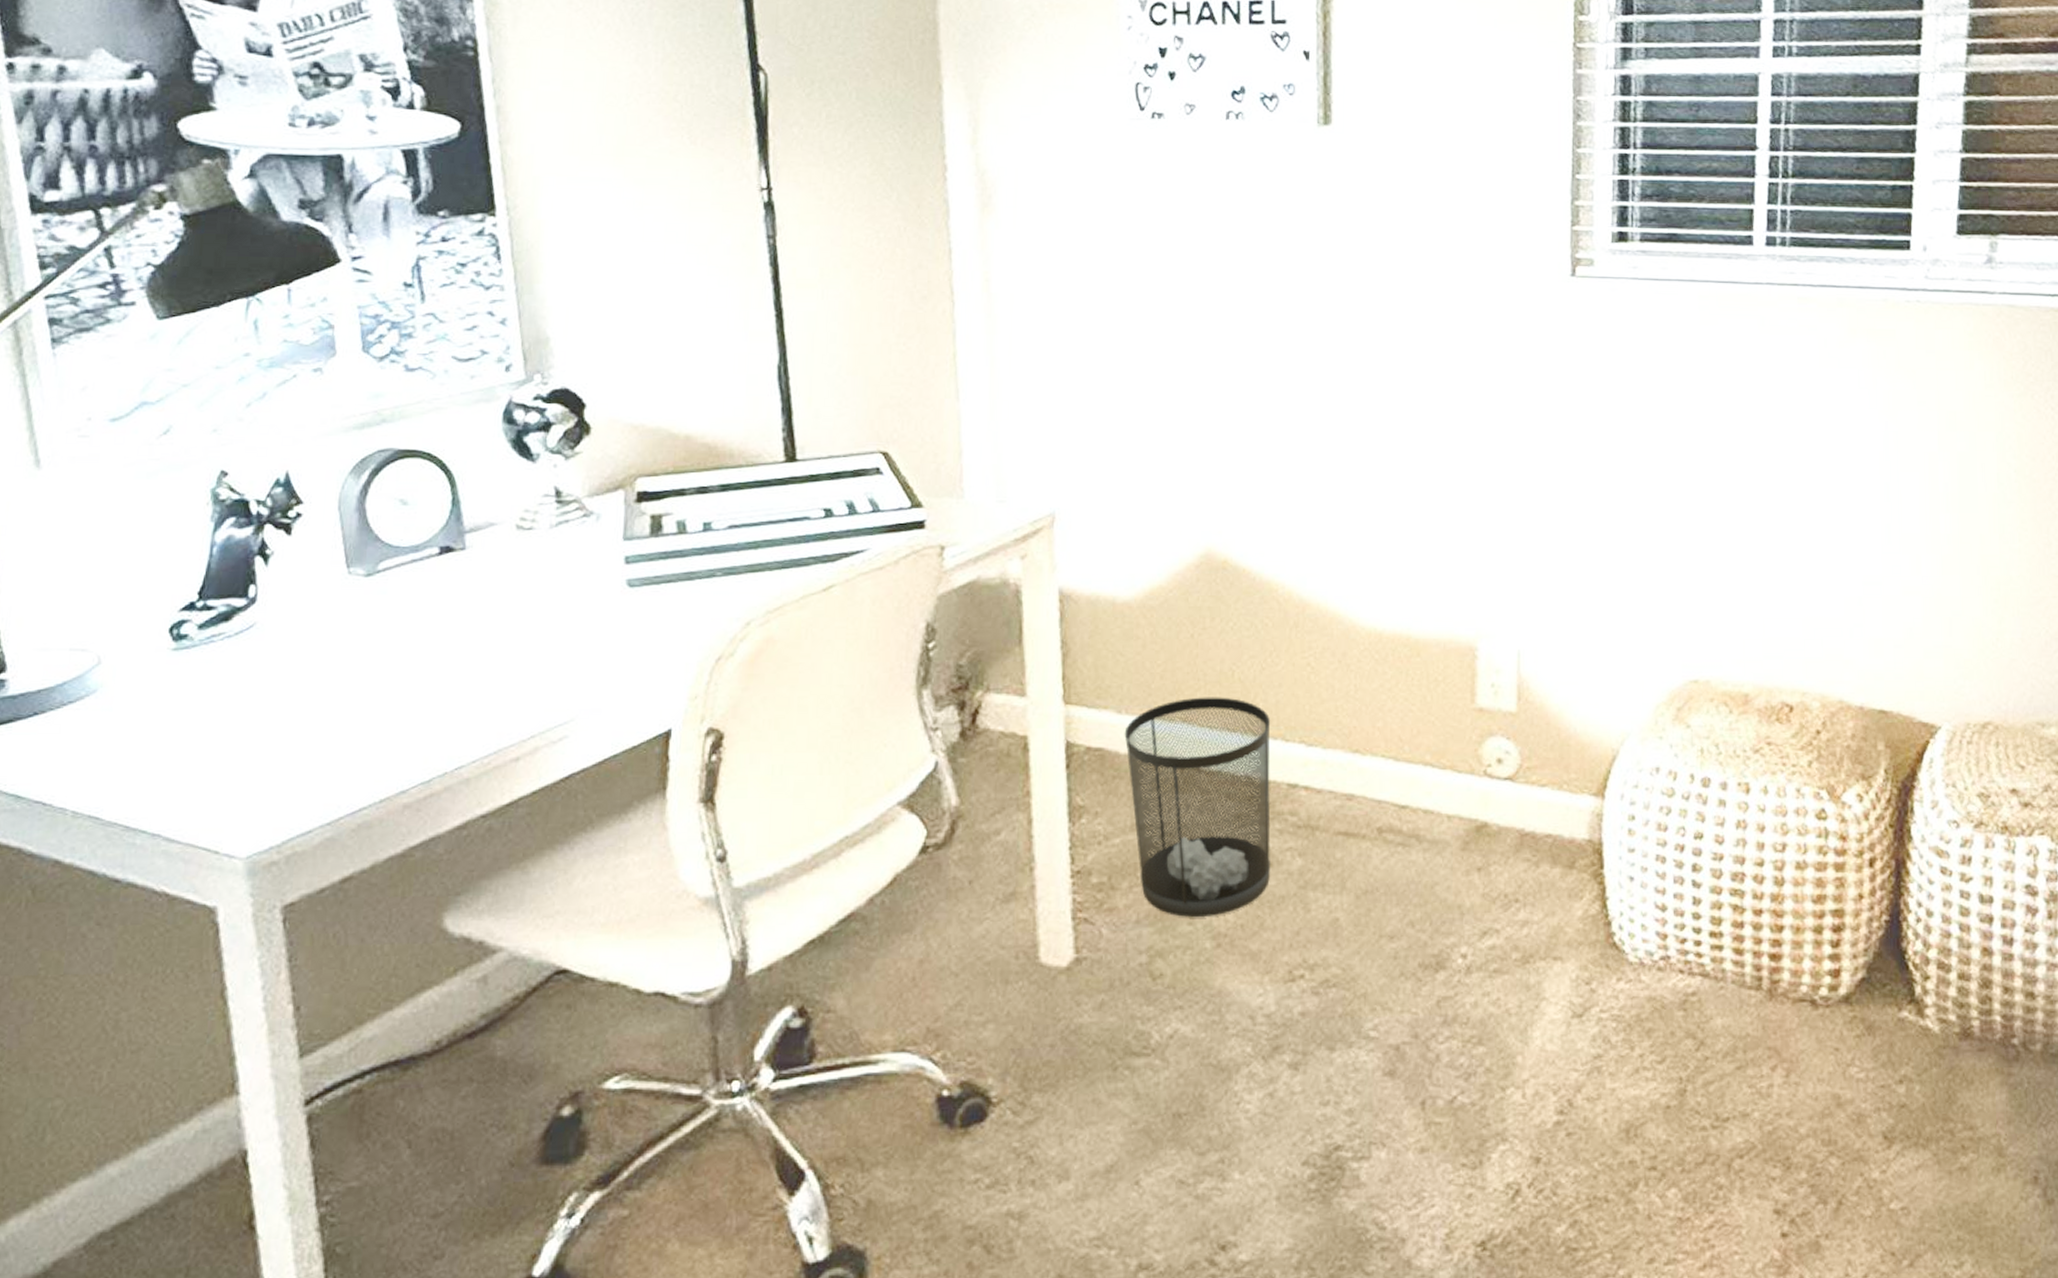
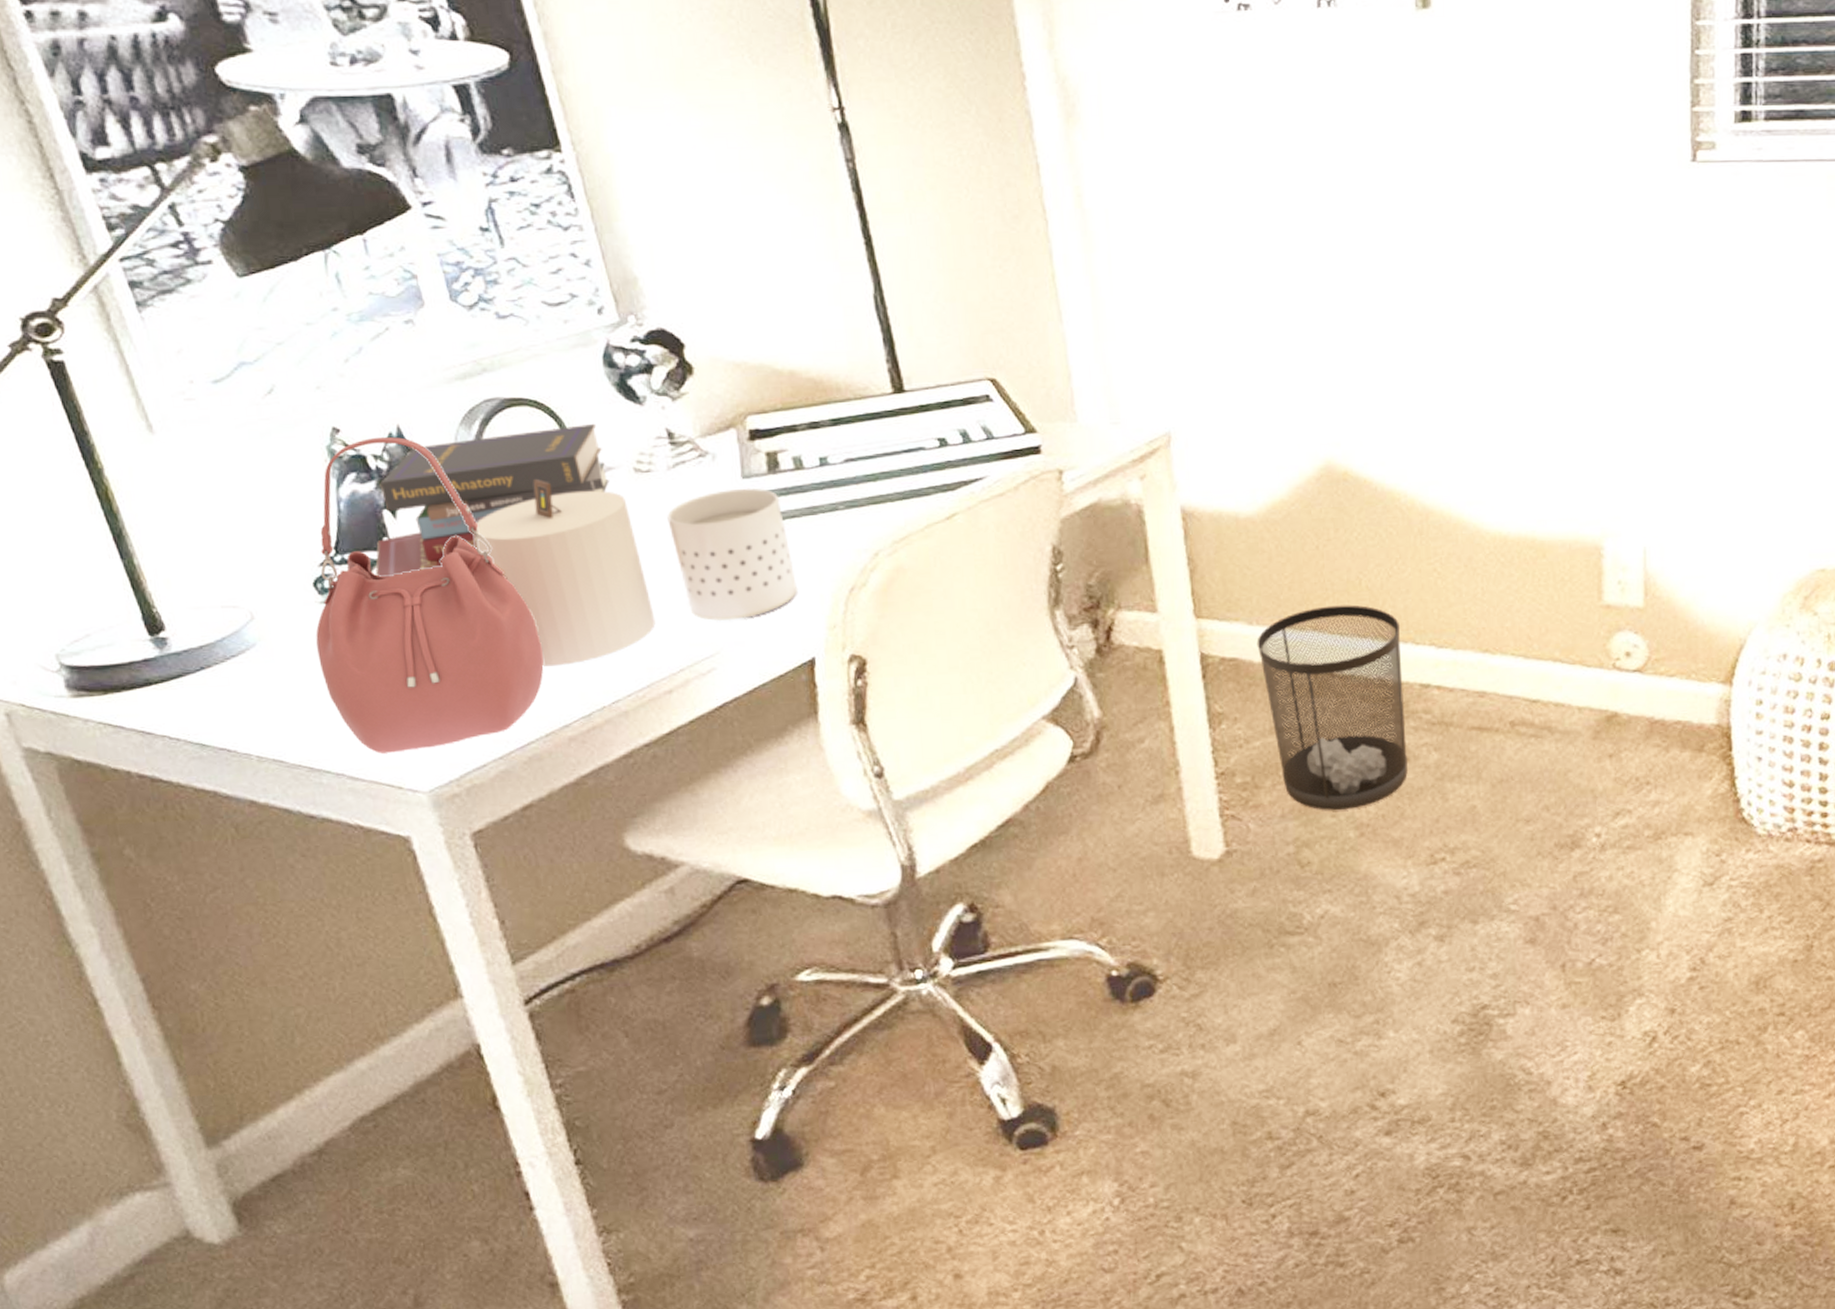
handbag: none [158,482,393,814] -> present [315,436,545,753]
books: none [236,478,490,626] -> present [375,423,609,578]
candle: none [343,532,514,728] -> present [474,479,656,668]
mug: none [542,550,663,687] -> present [667,488,797,622]

